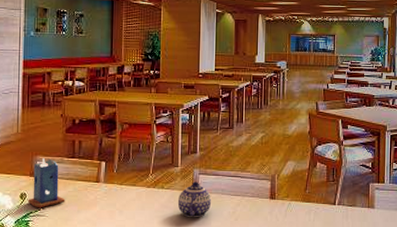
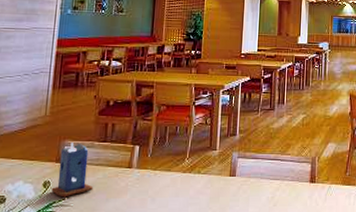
teapot: present [177,181,212,217] -> none [214,165,250,203]

